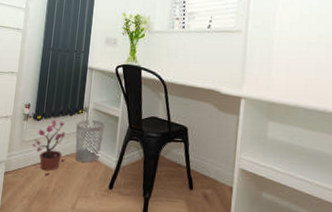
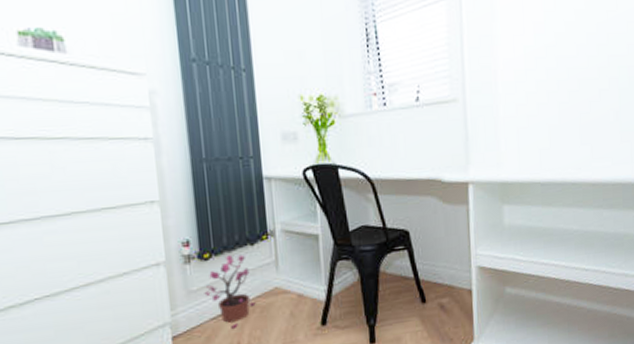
wastebasket: present [75,119,105,163] -> none [261,244,303,302]

